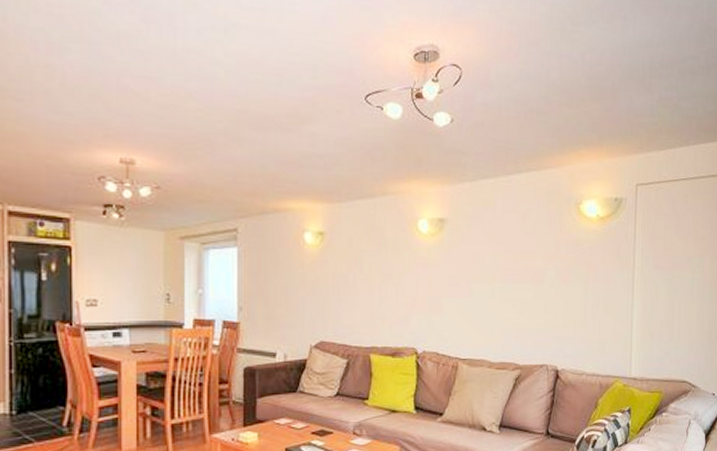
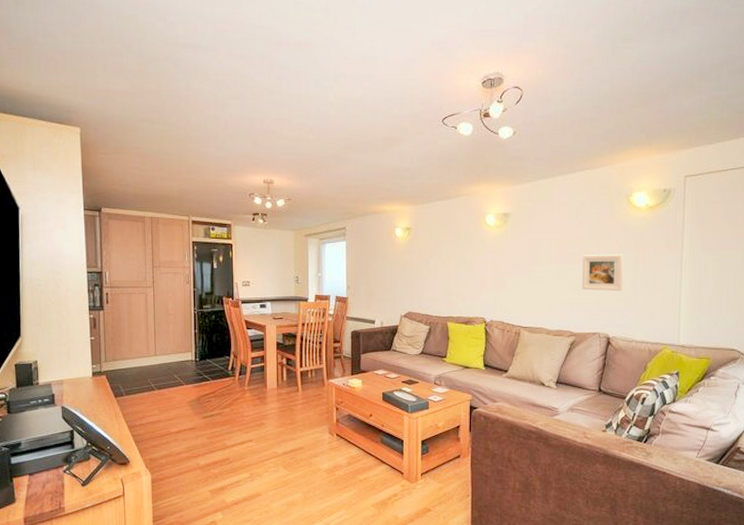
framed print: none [528,271,573,315] -> present [582,253,623,291]

